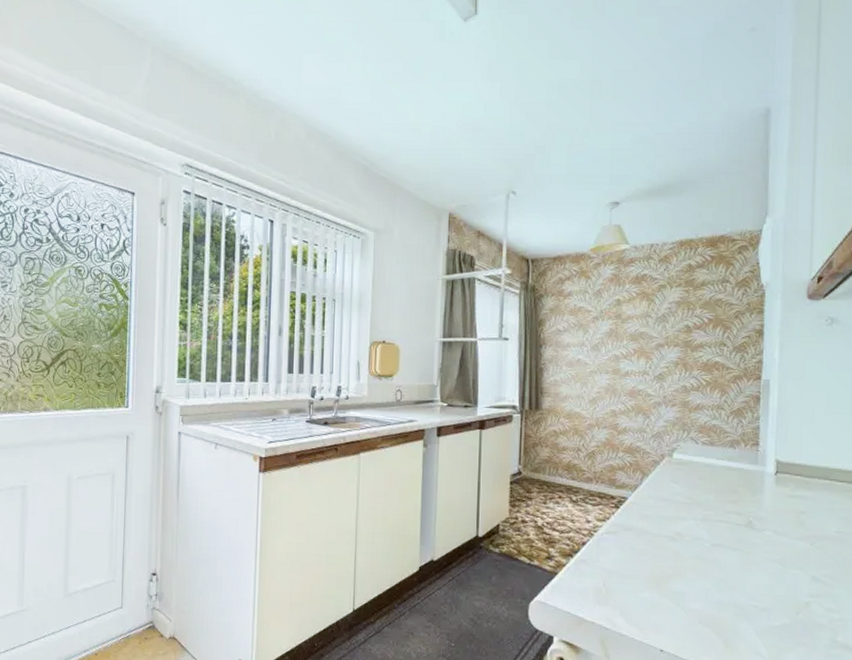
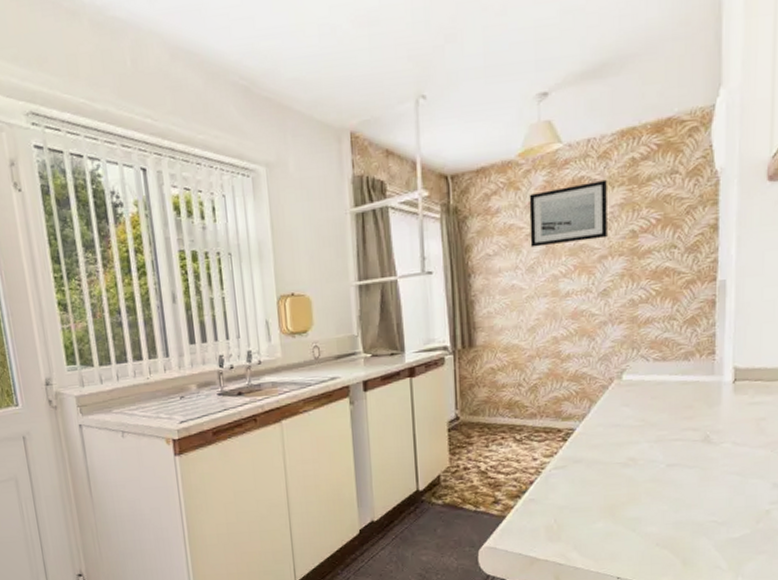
wall art: none [596,279,666,330] -> present [529,179,607,248]

